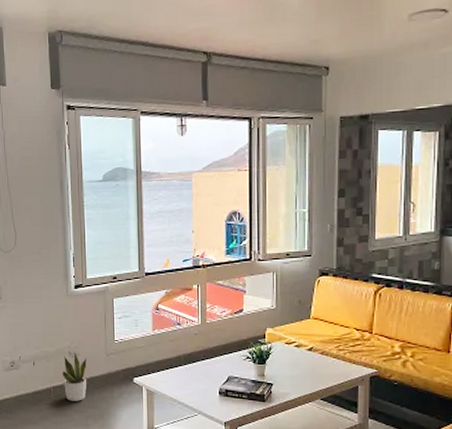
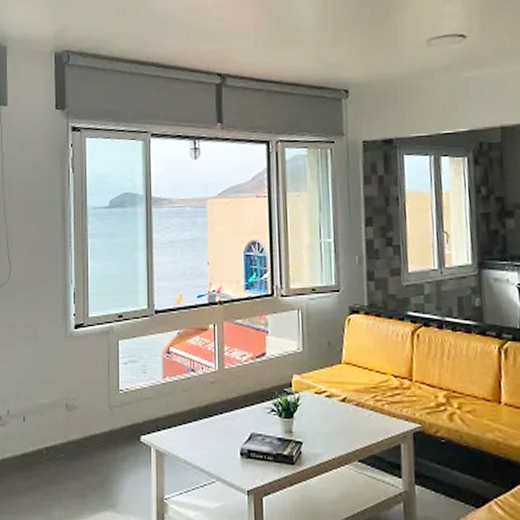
potted plant: present [62,351,87,401] -> none [57,404,86,466]

